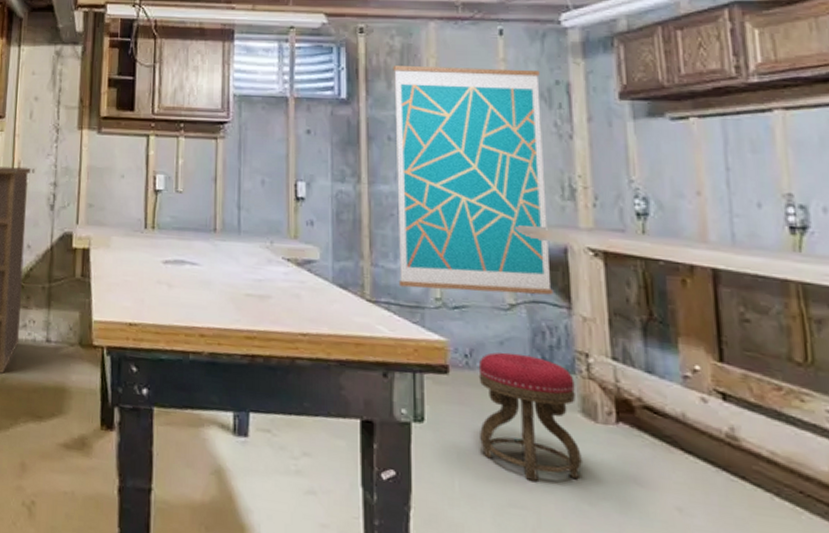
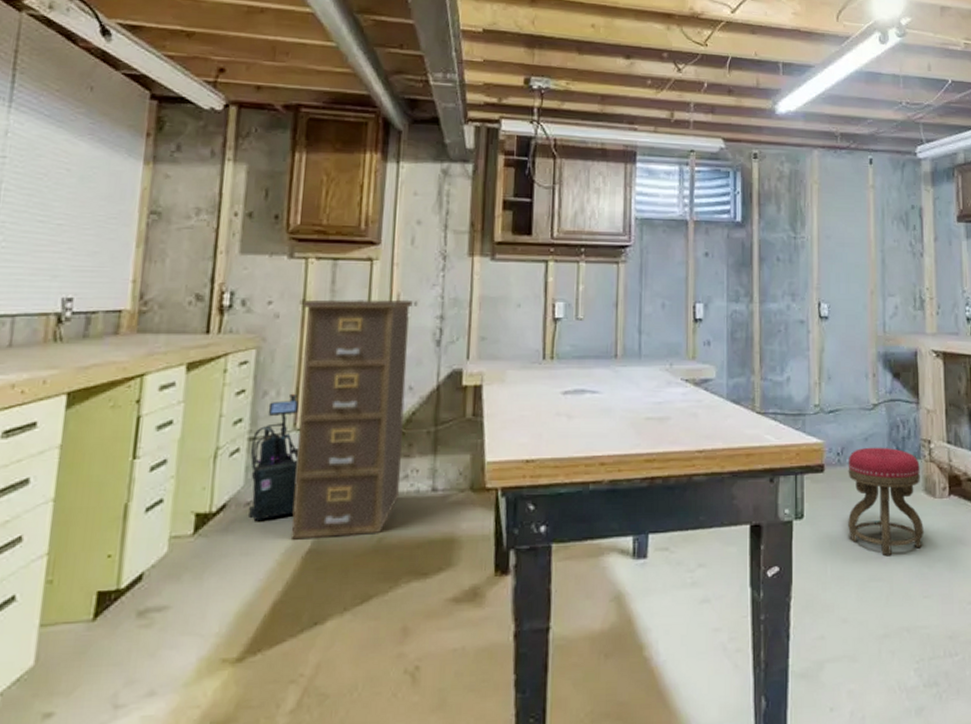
wall art: present [393,66,554,295] -> none [782,190,906,397]

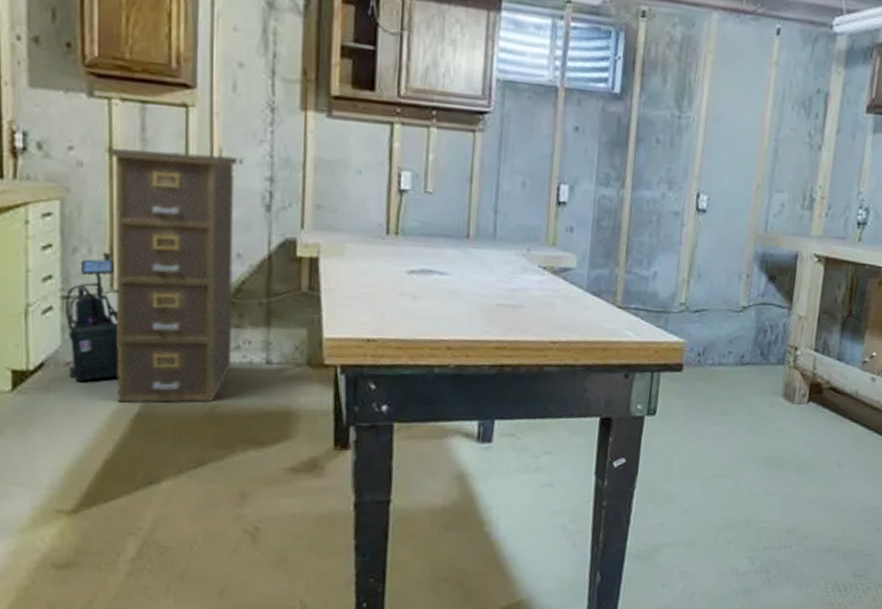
stool: present [848,447,924,555] -> none [700,349,783,455]

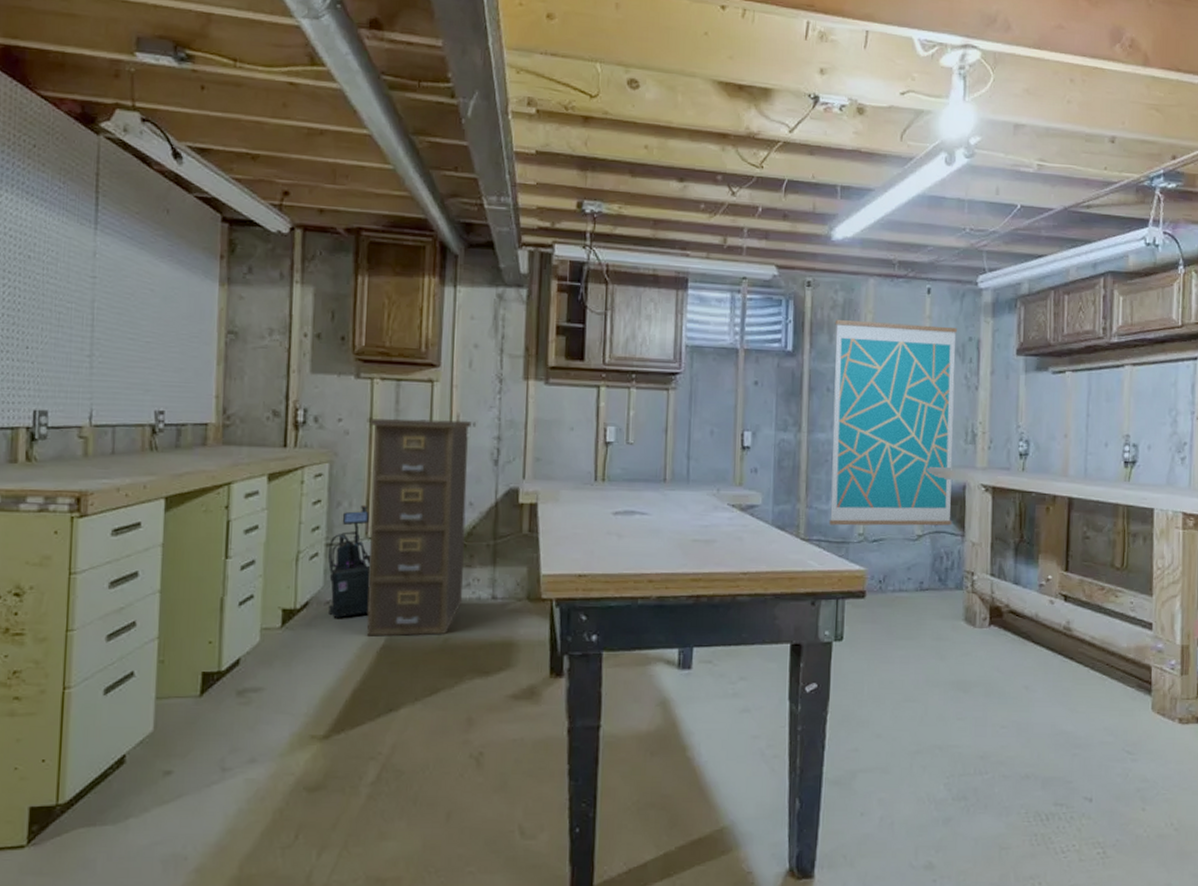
wall art: none [648,59,805,298] -> present [828,320,957,526]

